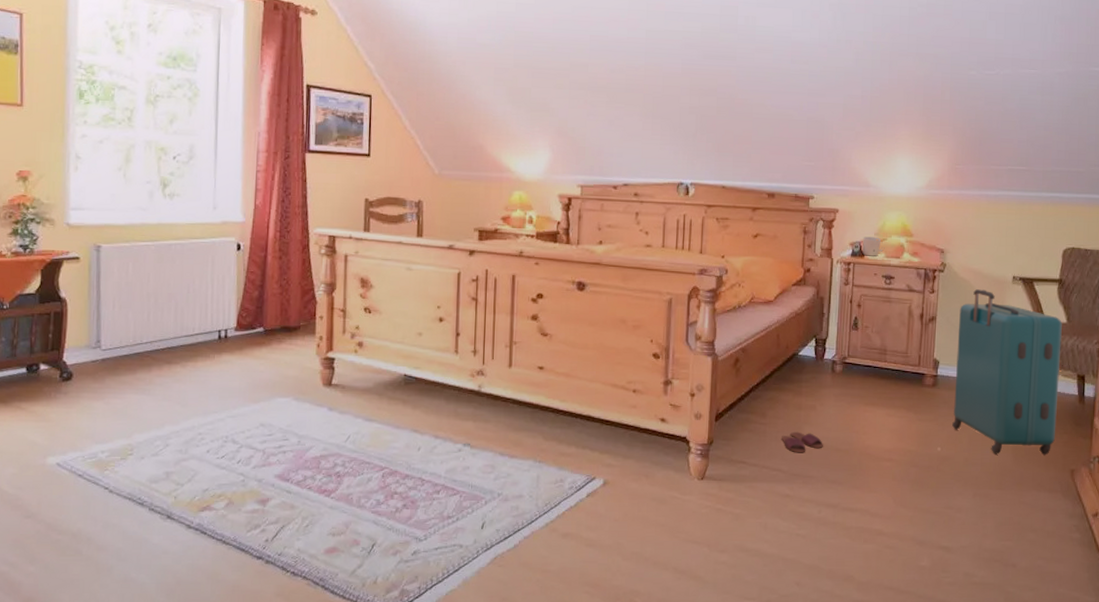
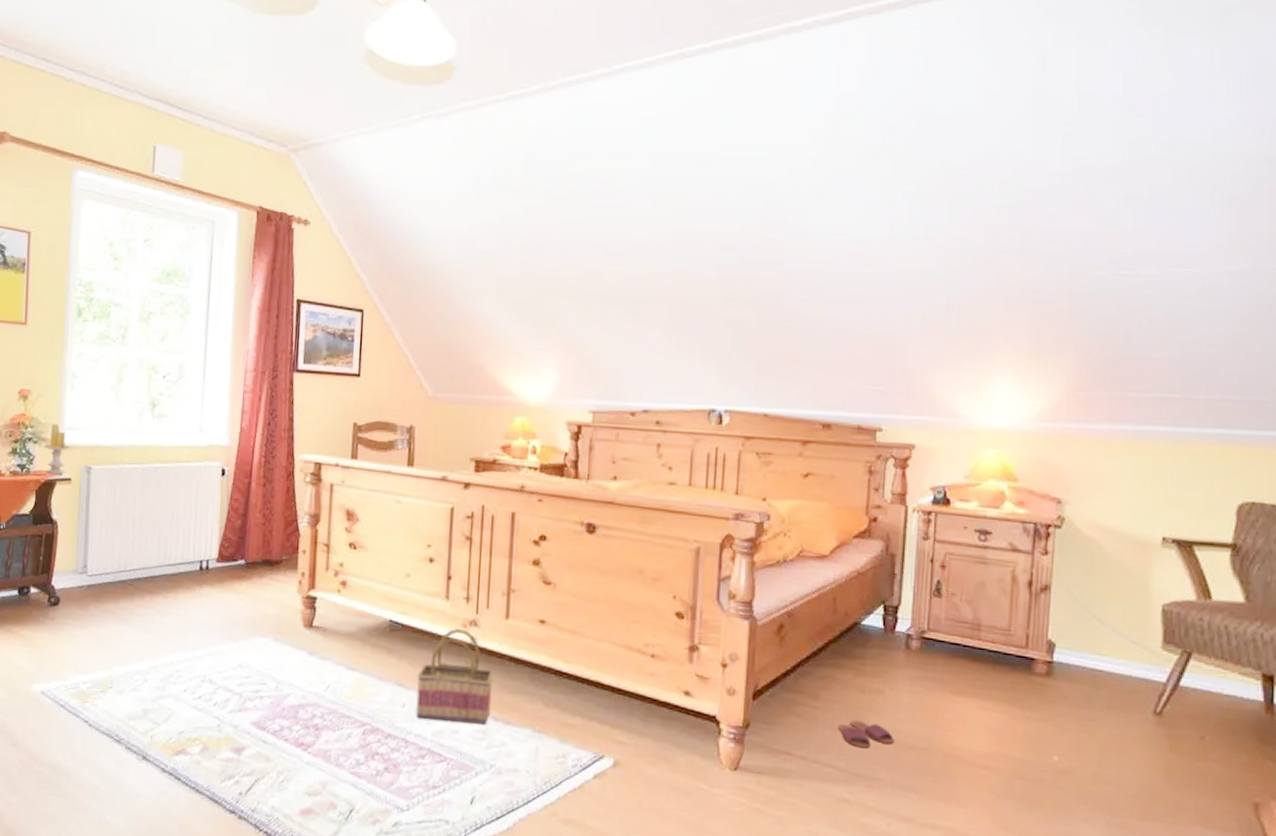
candle: none [47,204,79,254] -> present [43,423,72,475]
basket: none [430,377,500,461] -> present [416,627,494,725]
mug: present [862,237,885,256] -> none [947,480,978,505]
suitcase: present [952,289,1062,455] -> none [1075,552,1238,780]

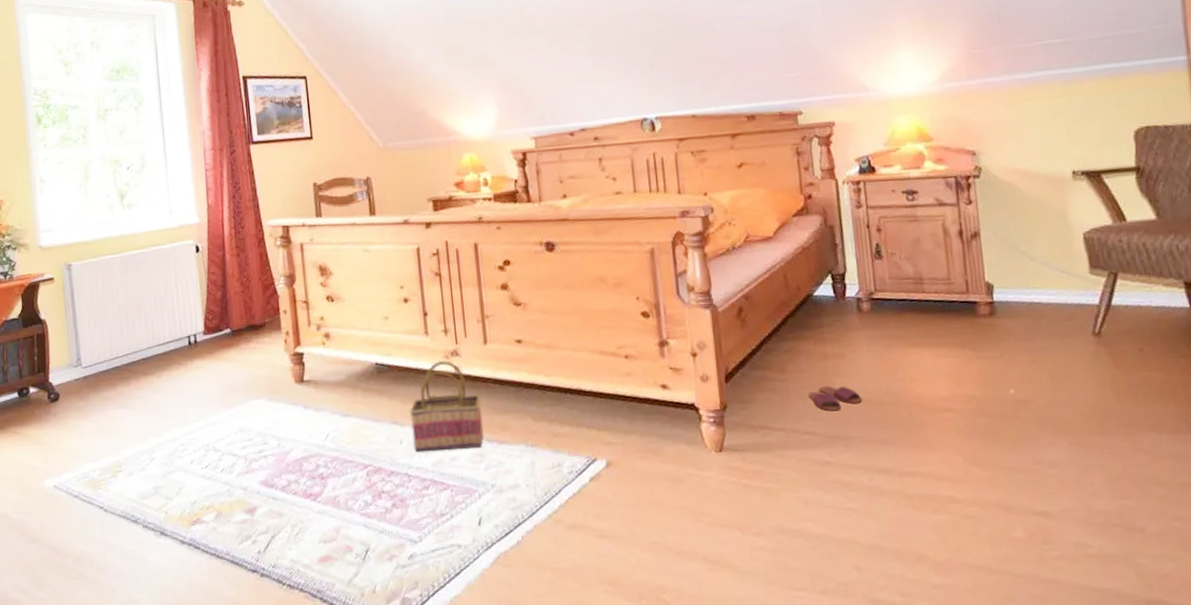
candle: present [43,423,72,475] -> none [22,228,50,277]

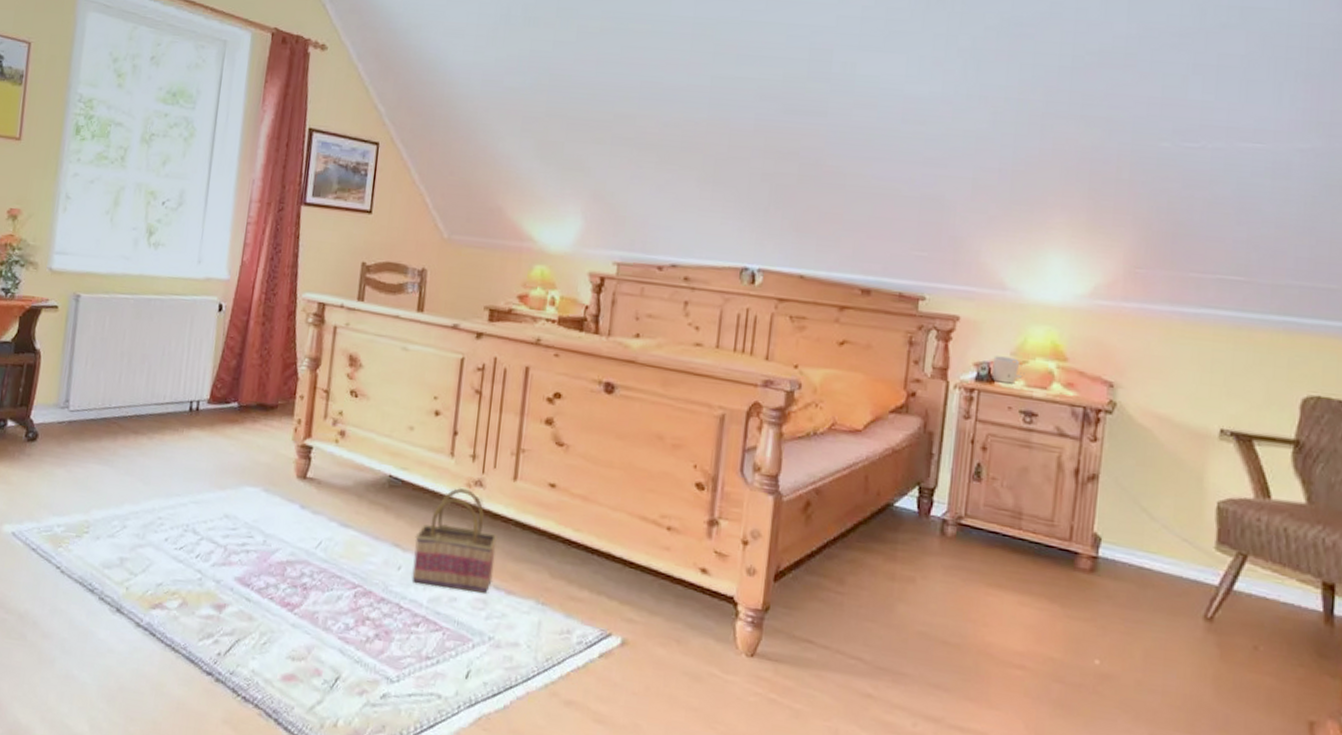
slippers: present [809,385,862,411] -> none [865,609,924,641]
mug: none [870,147,900,171] -> present [991,356,1025,384]

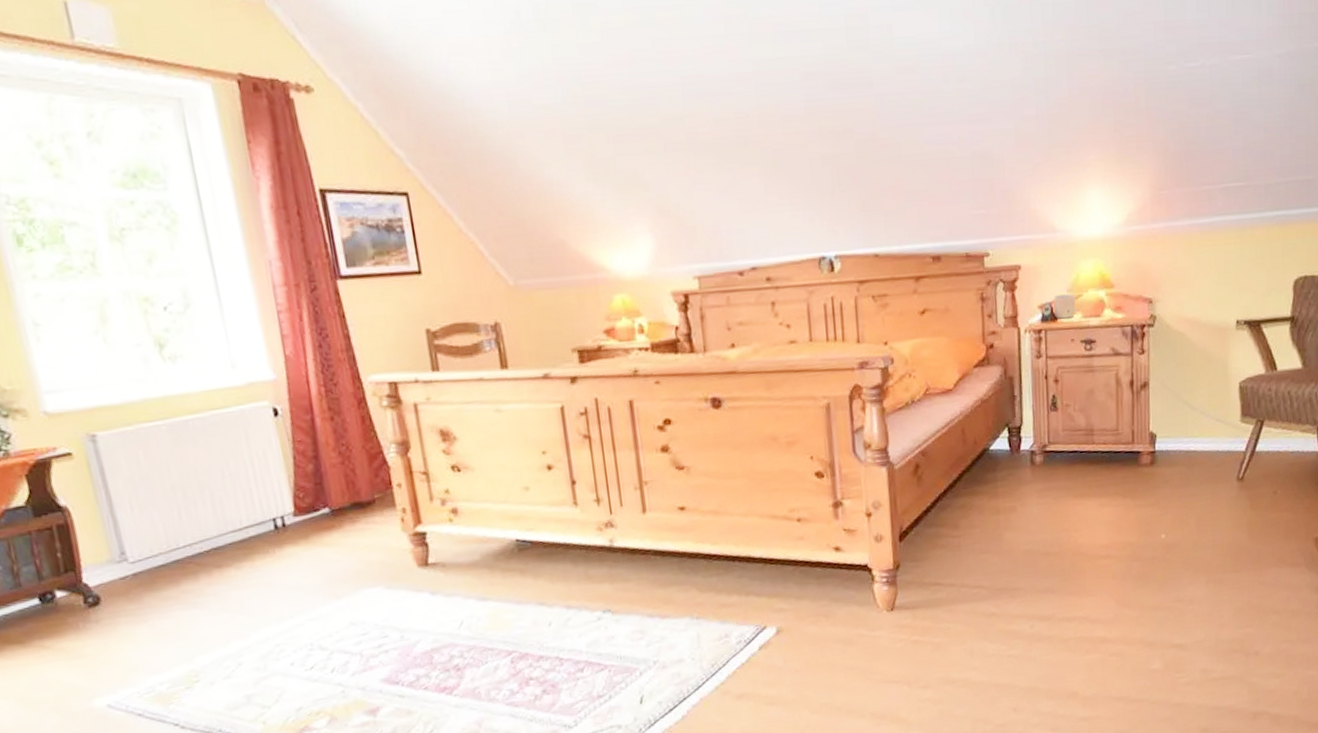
basket: present [411,487,498,593] -> none [558,533,645,634]

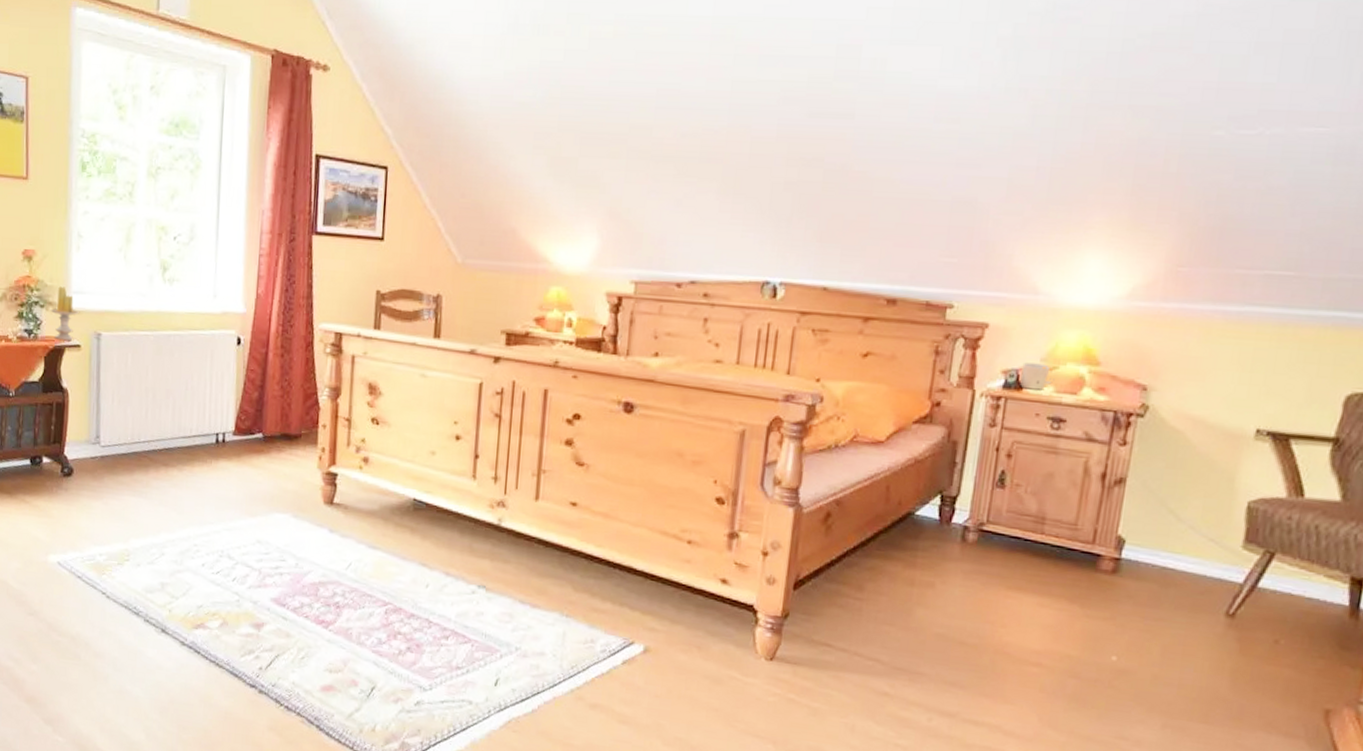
candle: none [18,388,61,453] -> present [50,286,80,341]

